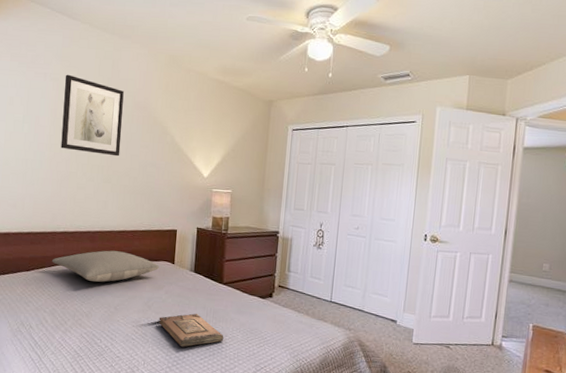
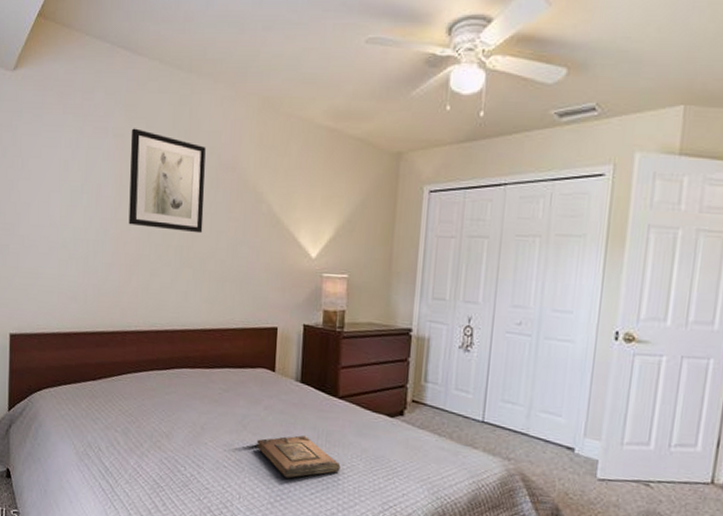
pillow: present [52,250,160,282] -> none [123,354,257,395]

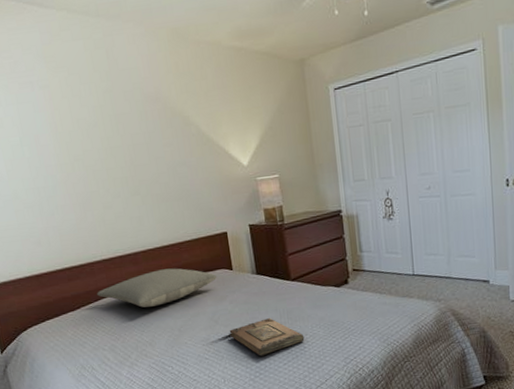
pillow: none [123,354,257,395] -> present [97,268,218,308]
wall art: present [128,128,206,234] -> none [54,77,142,167]

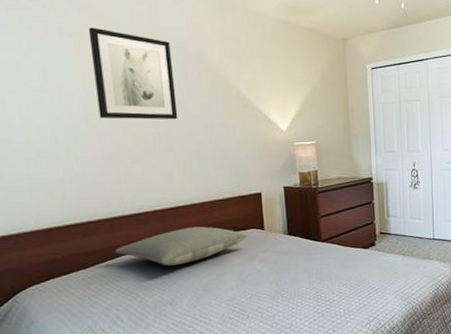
wall art: none [54,77,142,167] -> present [88,27,178,120]
book: present [229,318,305,357] -> none [256,278,331,316]

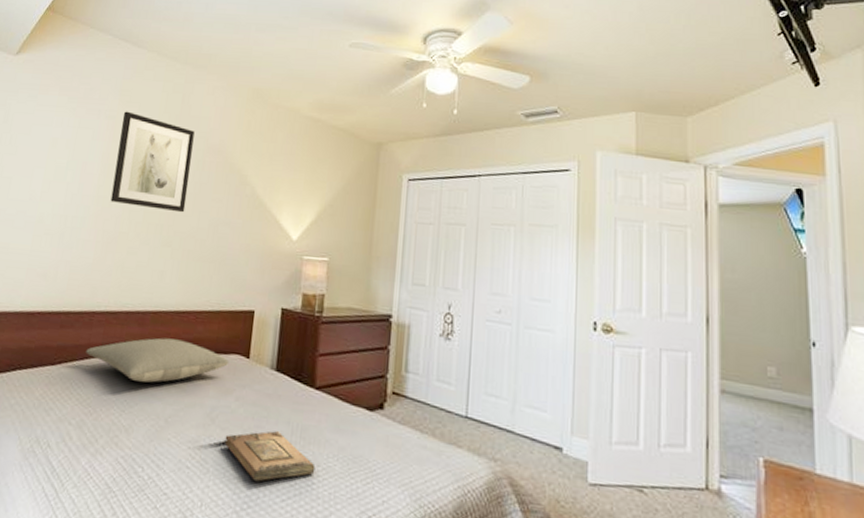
book: none [256,278,331,316] -> present [224,431,316,482]

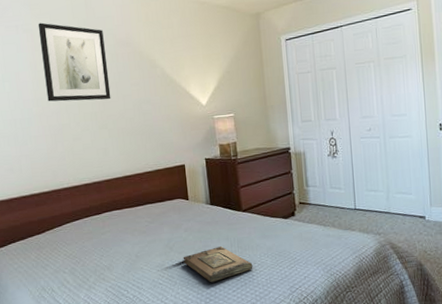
pillow: present [86,338,230,383] -> none [61,197,174,233]

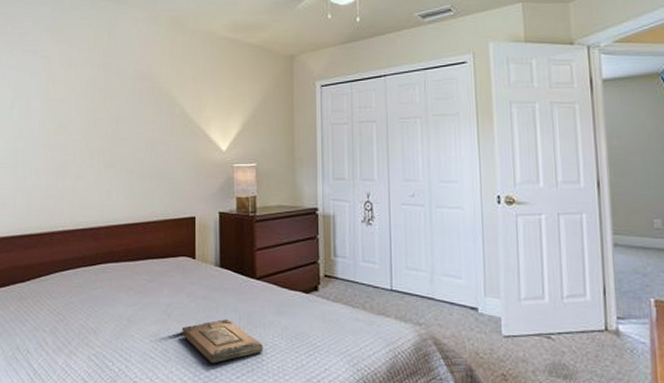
wall art: present [37,22,111,102] -> none [55,49,124,137]

